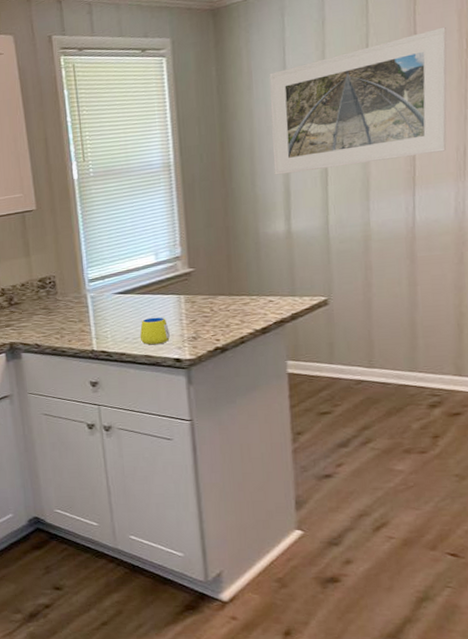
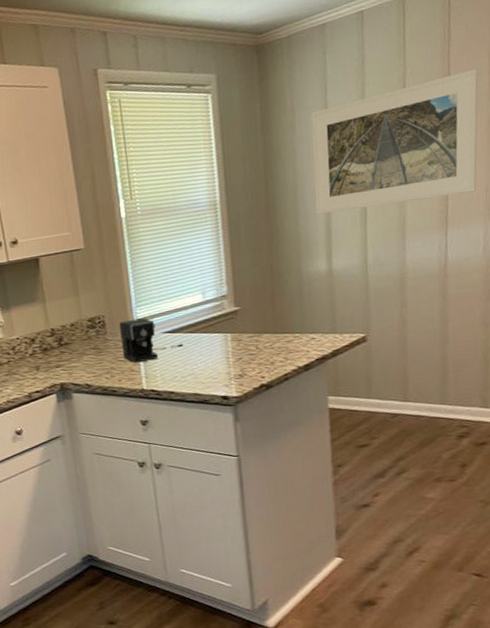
coffee maker: none [69,278,135,324] -> present [119,318,183,363]
mug: present [139,317,170,345] -> none [188,355,217,383]

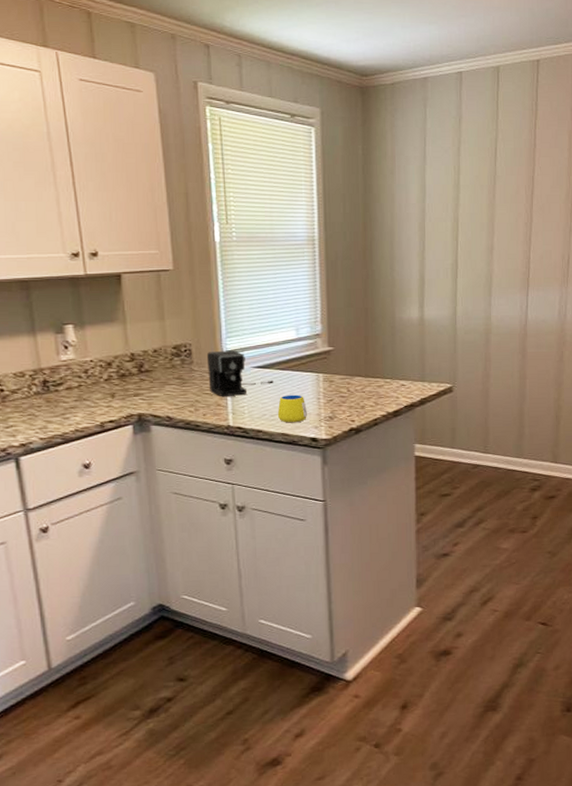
mug: none [188,355,217,383] -> present [277,394,307,423]
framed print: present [311,68,478,214] -> none [410,144,559,262]

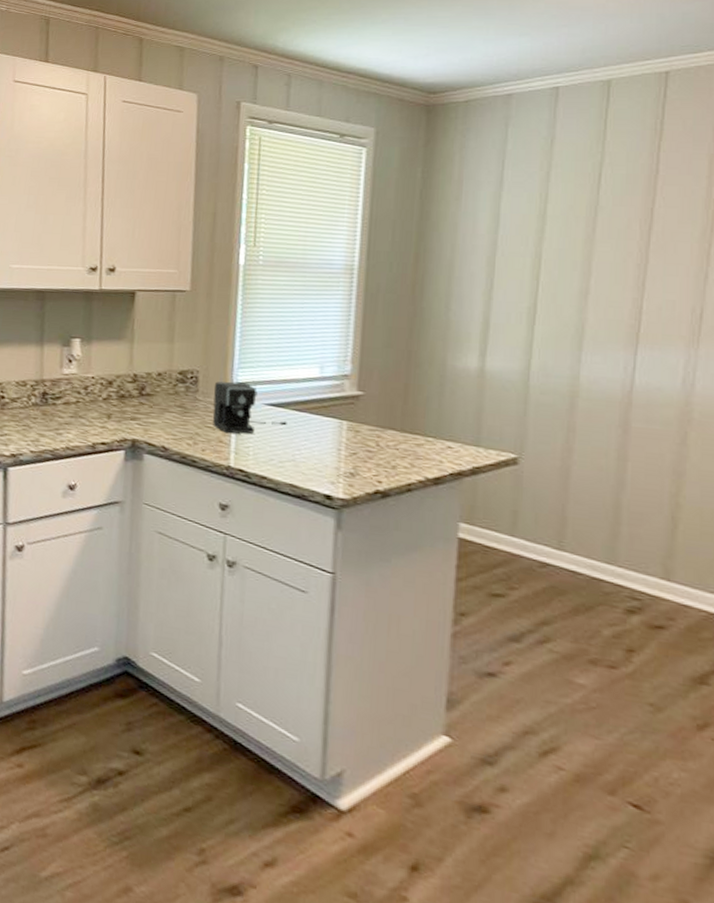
mug: present [277,394,307,423] -> none [287,440,324,474]

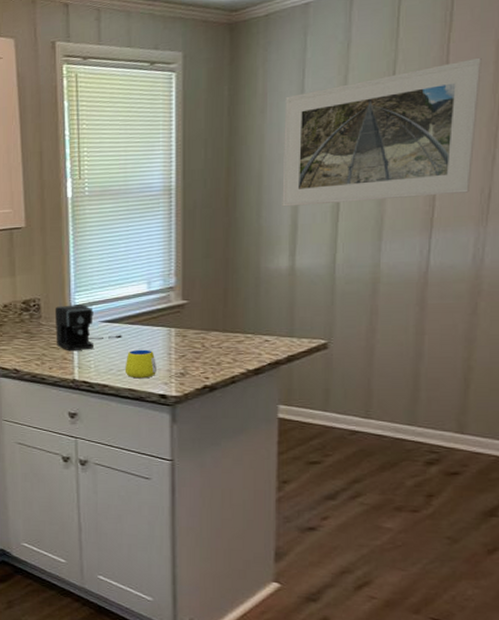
mug: none [287,440,324,474] -> present [124,349,156,379]
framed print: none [473,170,694,310] -> present [282,57,482,207]

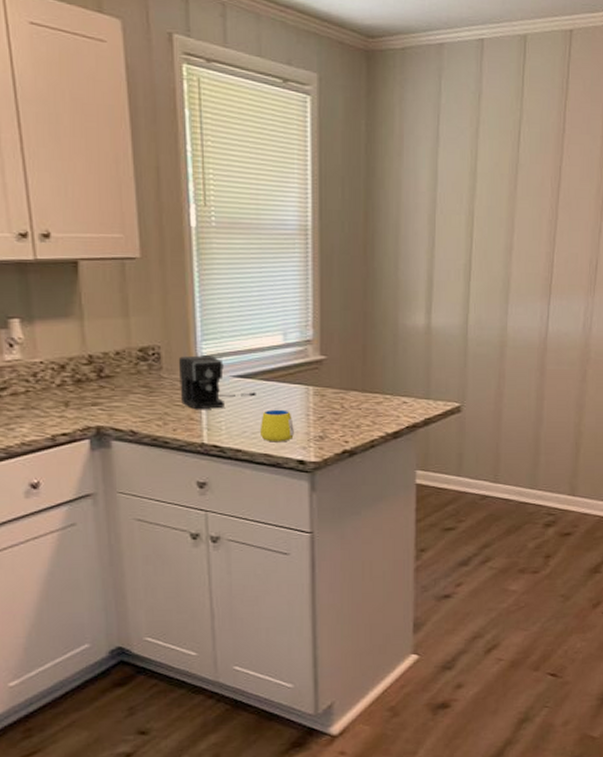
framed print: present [282,57,482,207] -> none [418,129,591,263]

